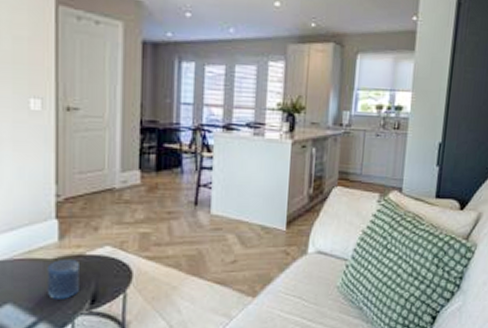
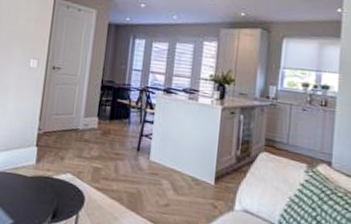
candle: present [47,260,79,299] -> none [23,178,48,211]

